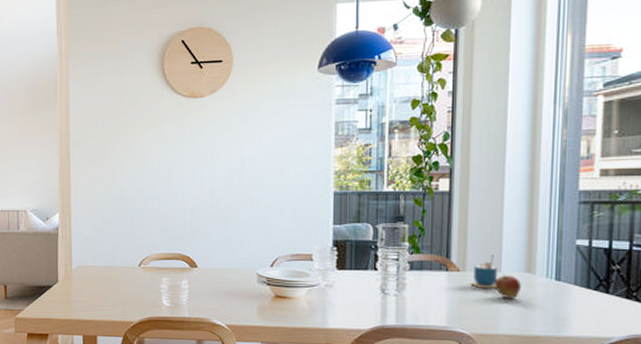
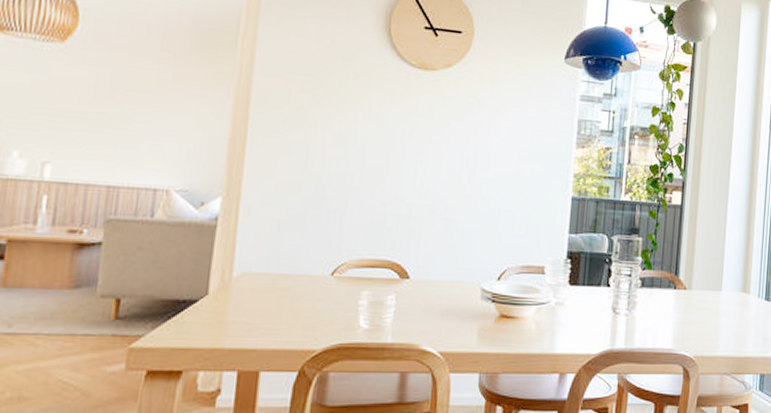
cup: present [471,255,498,288] -> none [695,273,720,308]
fruit: present [495,274,522,298] -> none [716,293,739,318]

